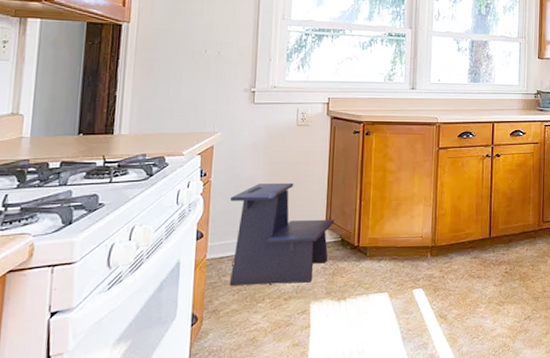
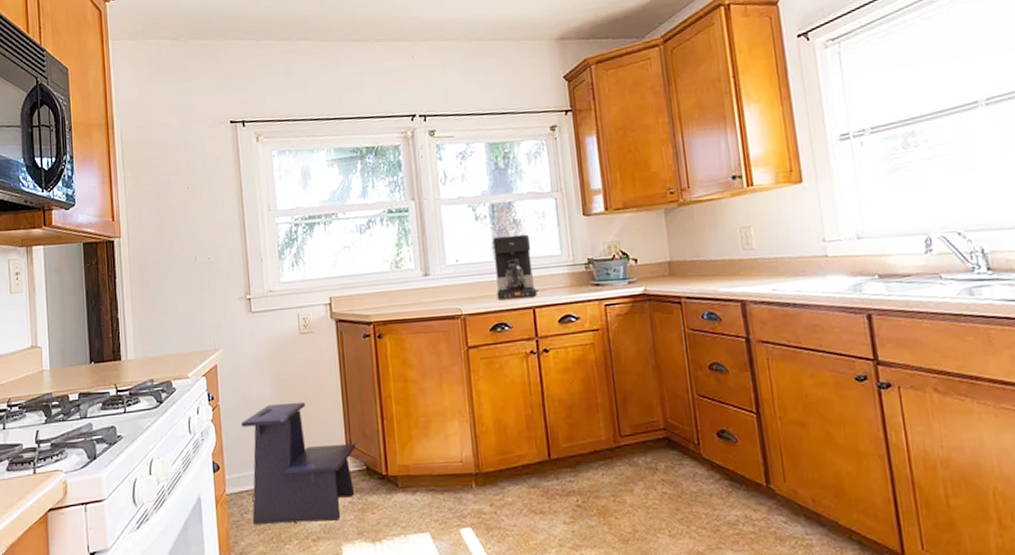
coffee maker: none [466,66,498,115] -> present [493,234,538,301]

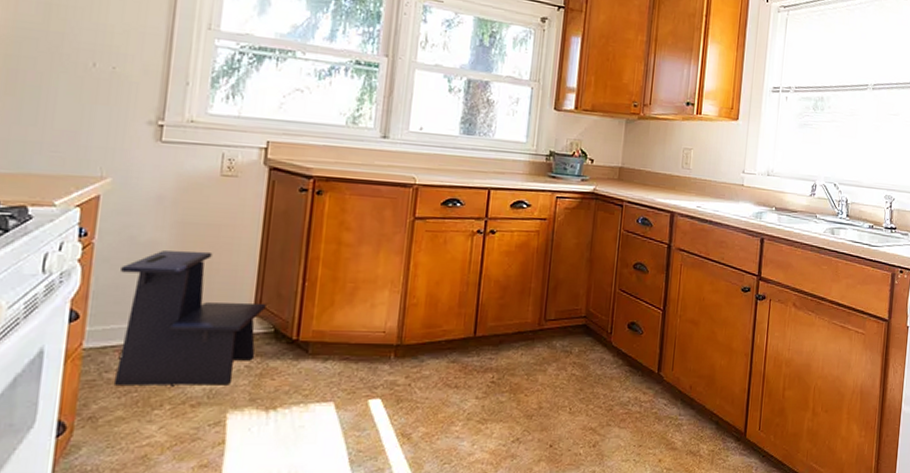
coffee maker: present [493,234,538,301] -> none [455,112,500,179]

